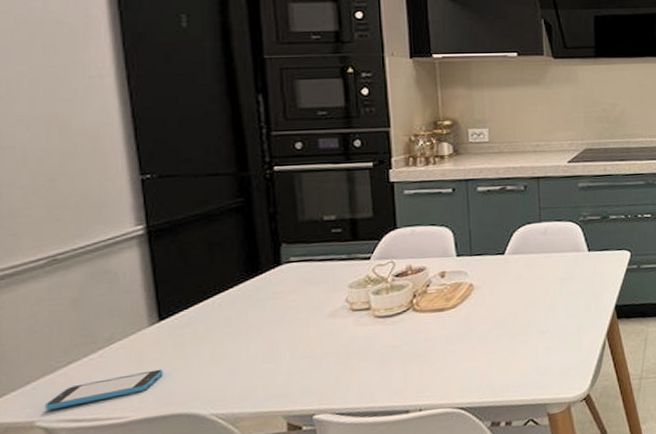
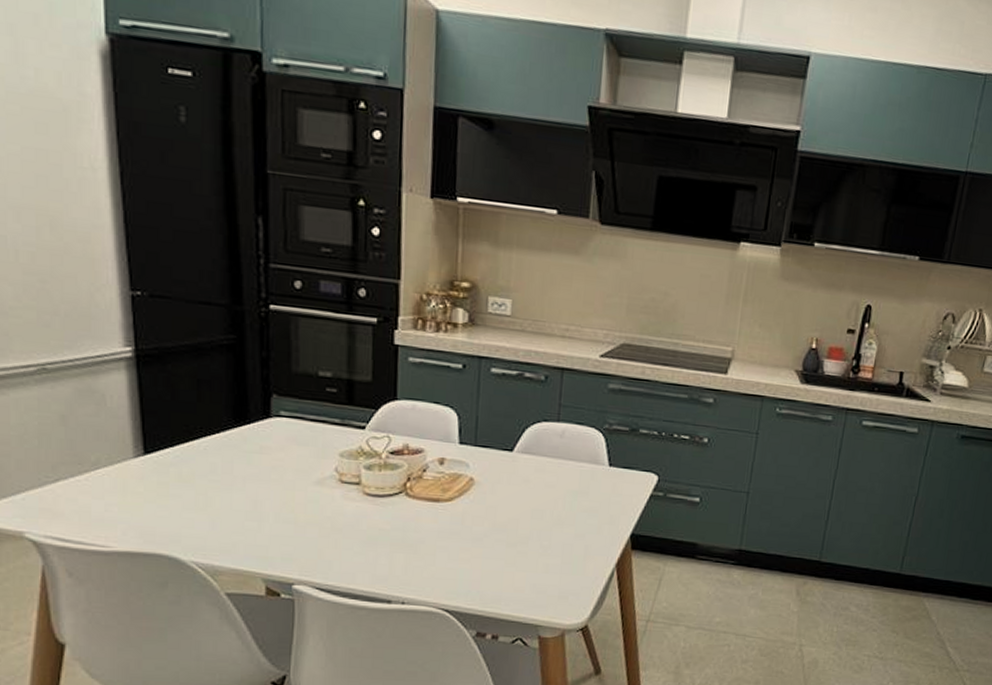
smartphone: present [45,369,164,411] -> none [34,503,147,525]

